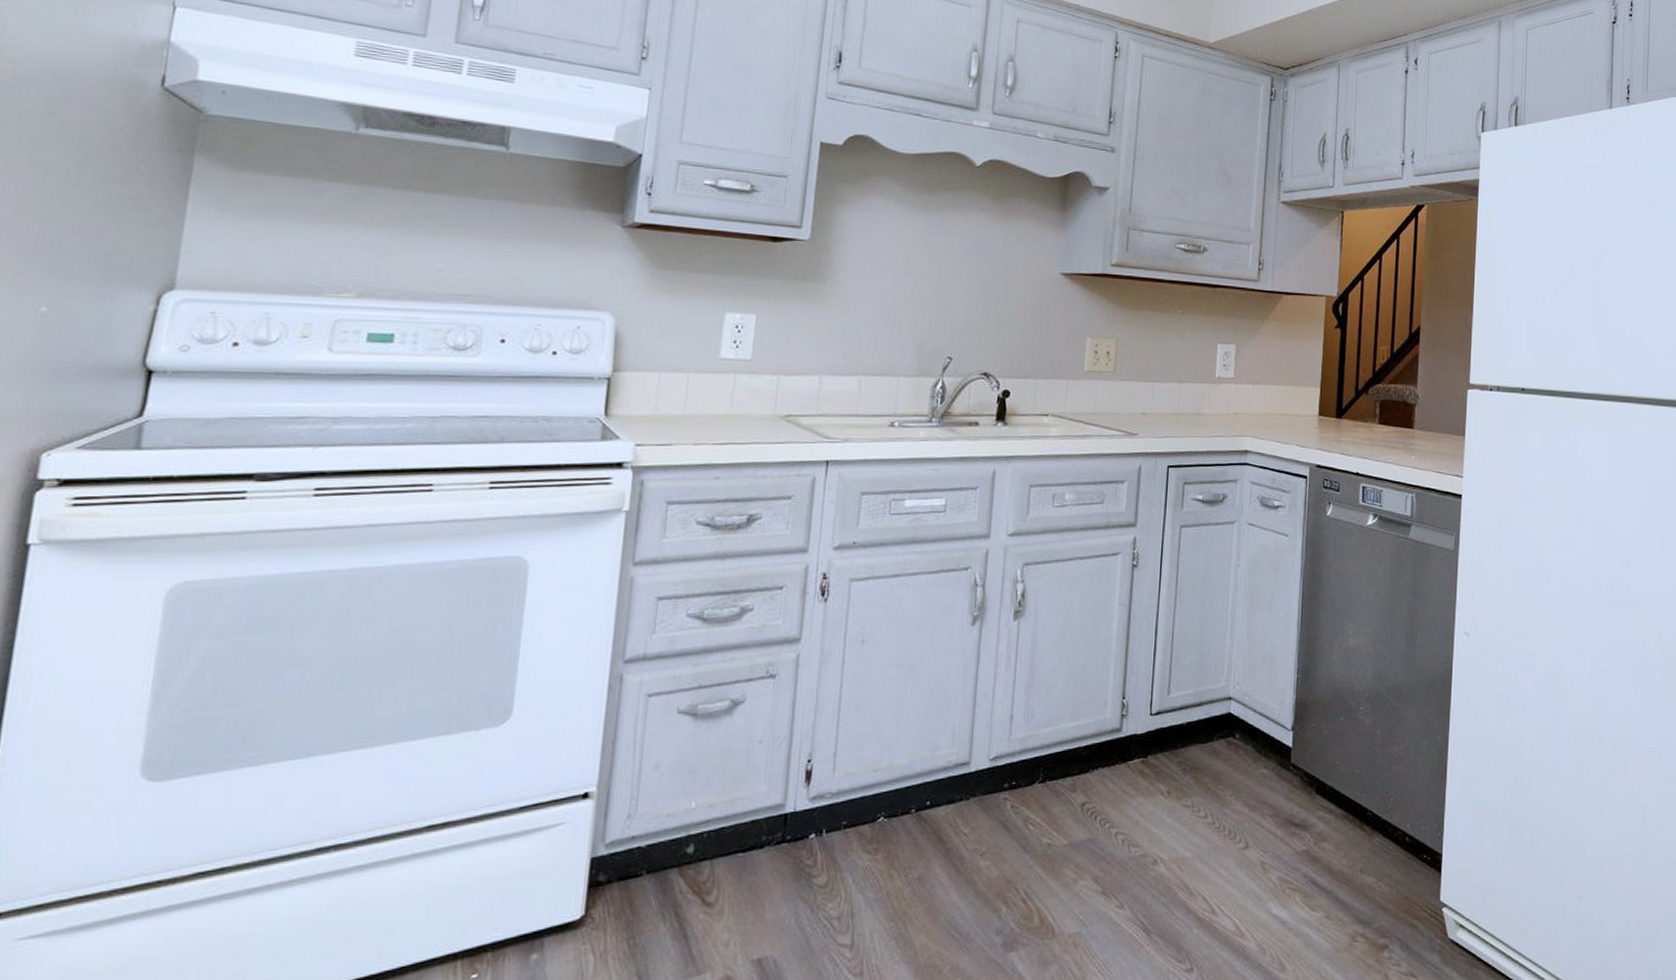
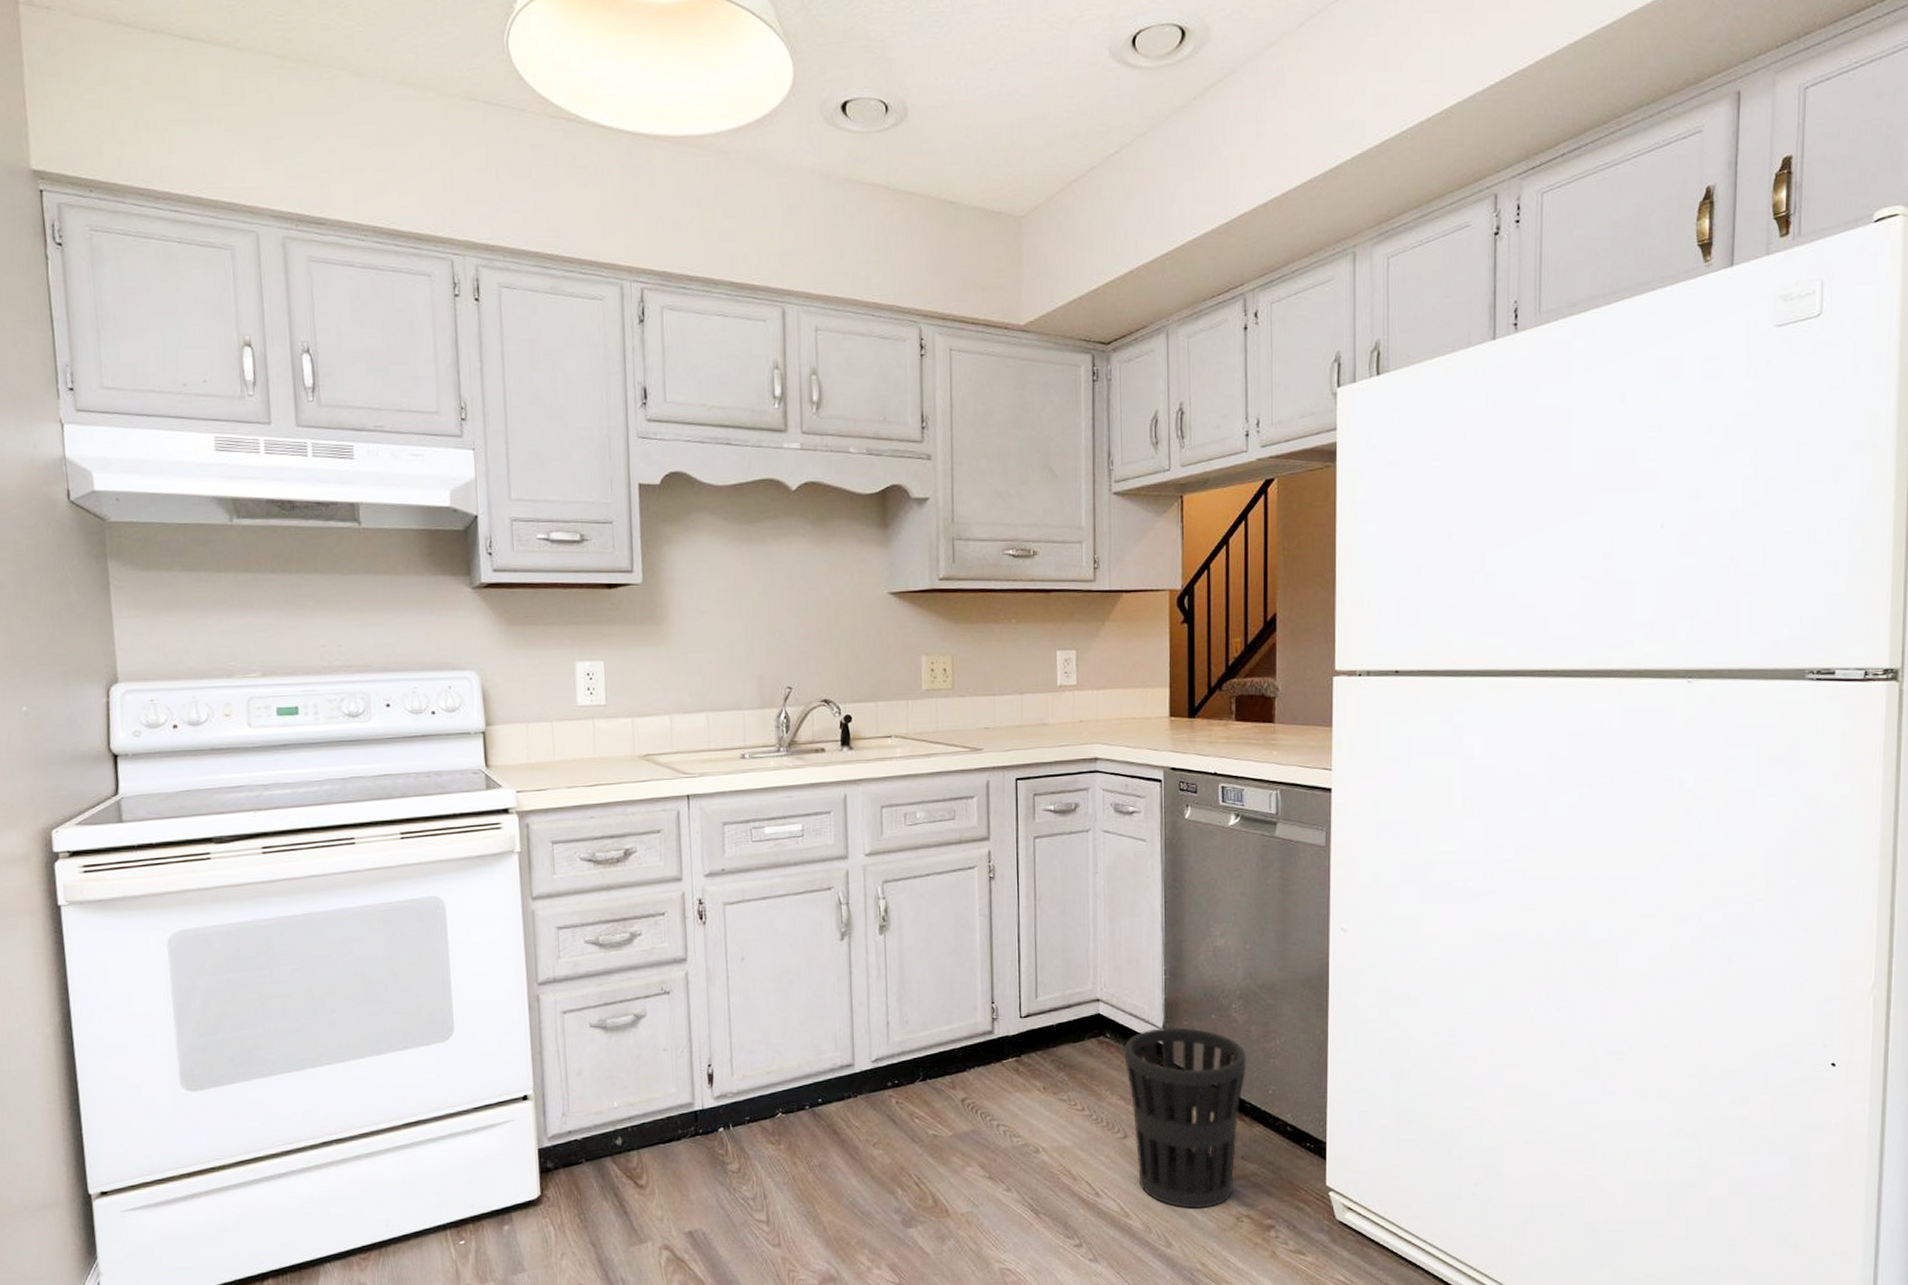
wastebasket: none [1251,729,1371,927] -> present [1124,1027,1247,1209]

